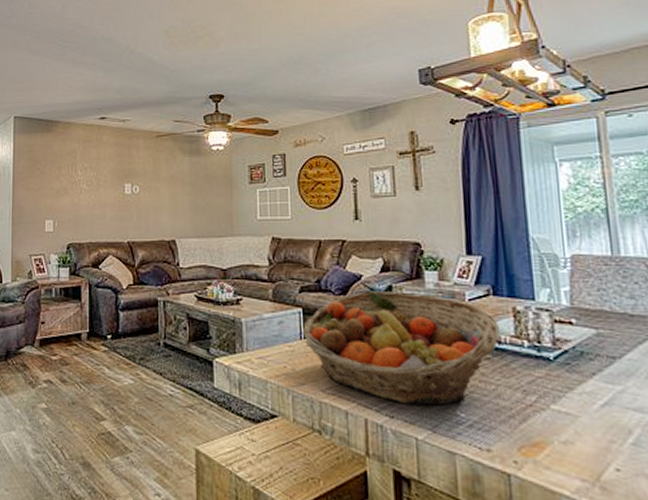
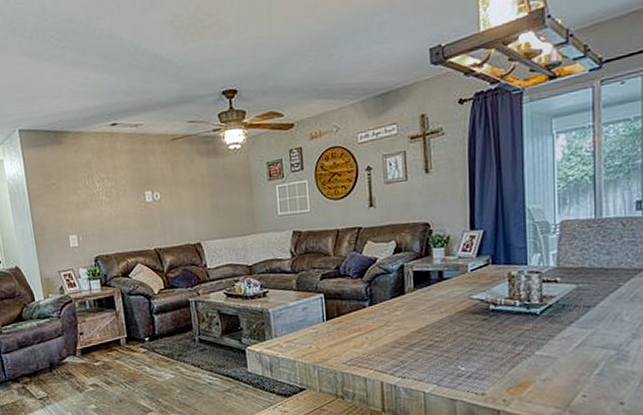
fruit basket: present [302,291,499,406] -> none [324,269,496,366]

